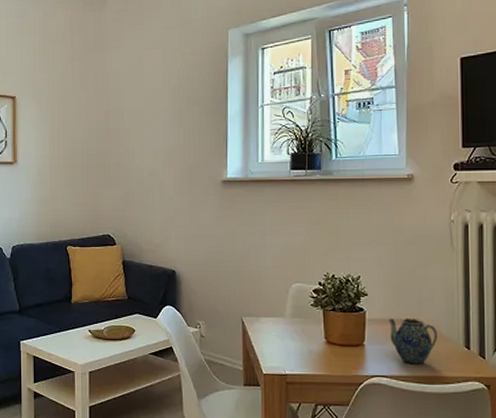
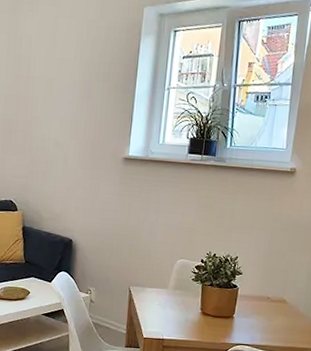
teapot: present [388,318,437,364] -> none [256,296,296,336]

